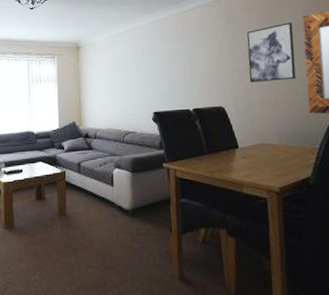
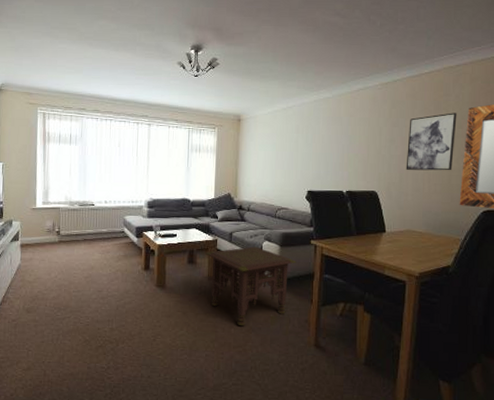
side table: none [54,175,150,265] -> present [205,246,297,327]

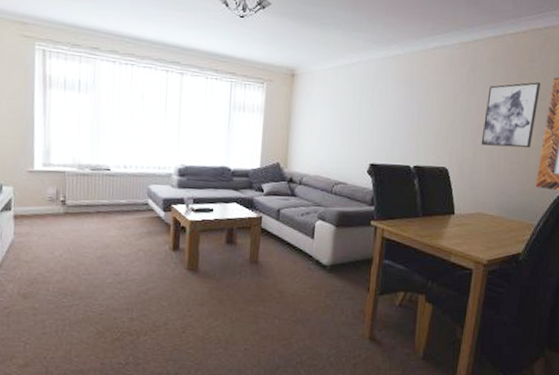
side table: present [205,246,297,327] -> none [247,226,354,317]

